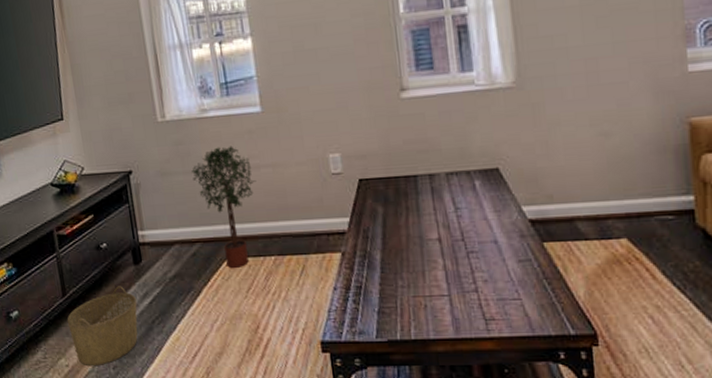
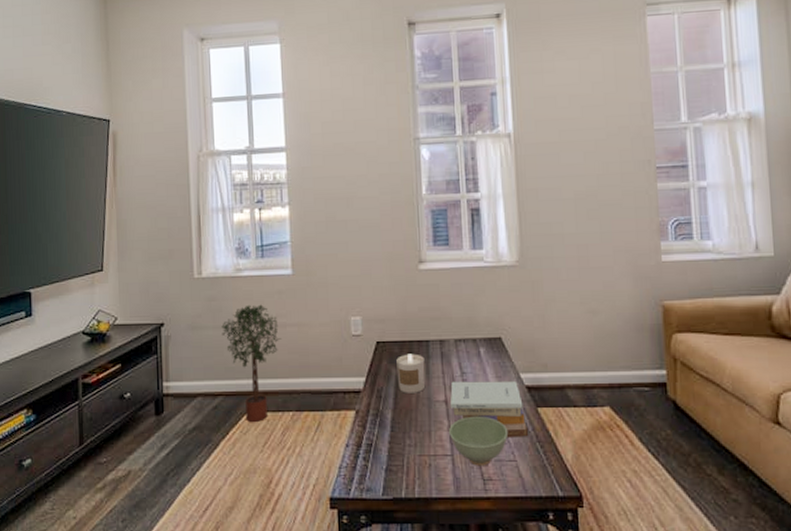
basket: present [67,286,138,367] -> none [80,436,154,519]
candle: none [382,190,416,233] -> present [396,353,426,393]
books: none [444,214,535,275] -> present [450,380,529,437]
bowl: none [444,253,511,306] -> present [449,415,509,466]

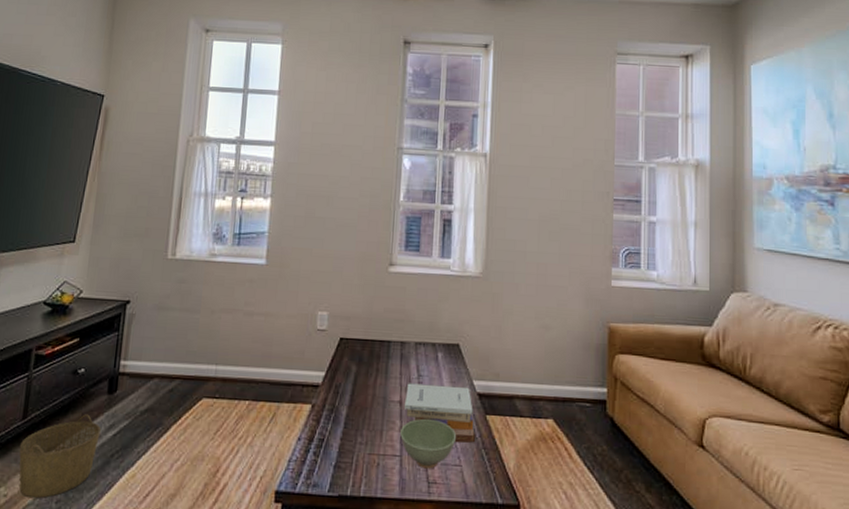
basket: none [80,436,154,519] -> present [19,414,101,499]
potted tree: present [222,304,282,422] -> none [188,290,247,408]
candle: present [396,353,426,393] -> none [356,352,385,392]

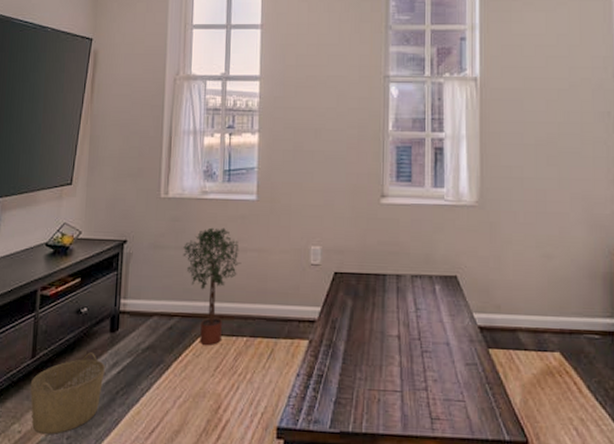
potted tree: none [188,290,247,408] -> present [183,227,242,345]
bowl: present [400,418,457,469] -> none [400,352,459,405]
books: present [405,383,476,443] -> none [403,317,479,378]

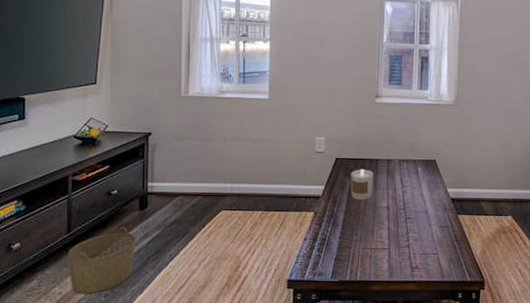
potted tree: present [183,227,242,345] -> none [204,122,256,218]
candle: none [352,286,380,327] -> present [350,169,374,200]

